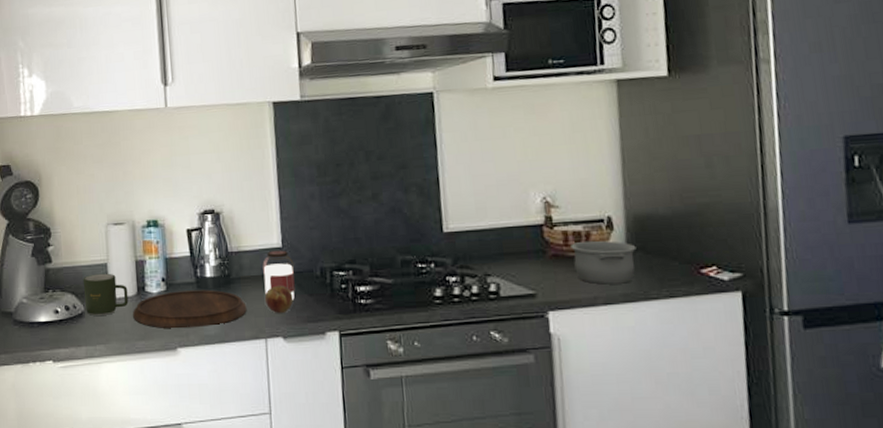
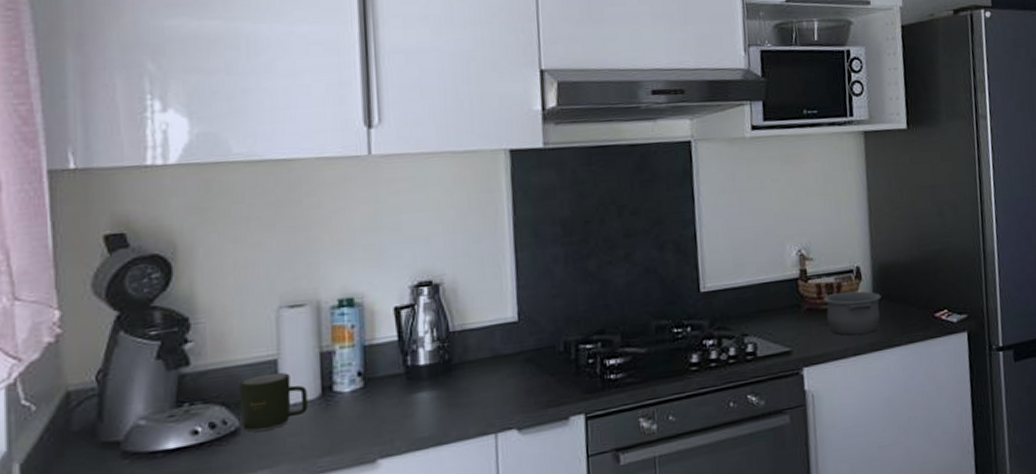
cutting board: present [133,290,247,329] -> none [314,380,473,437]
jar: present [262,250,295,300] -> none [493,324,533,383]
fruit: present [264,285,294,314] -> none [495,366,531,402]

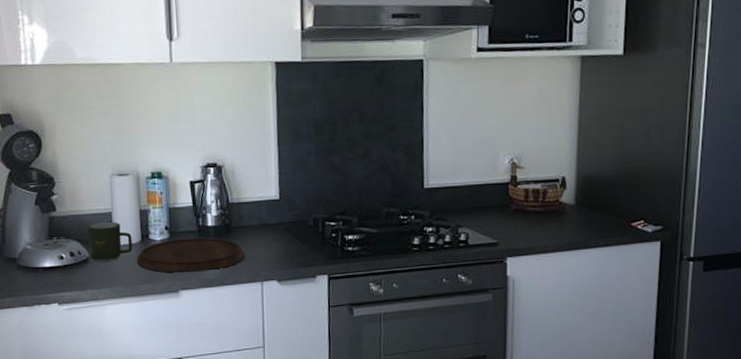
cutting board: none [314,380,473,437] -> present [137,237,245,274]
cooking pot: present [823,291,882,336] -> none [530,197,583,235]

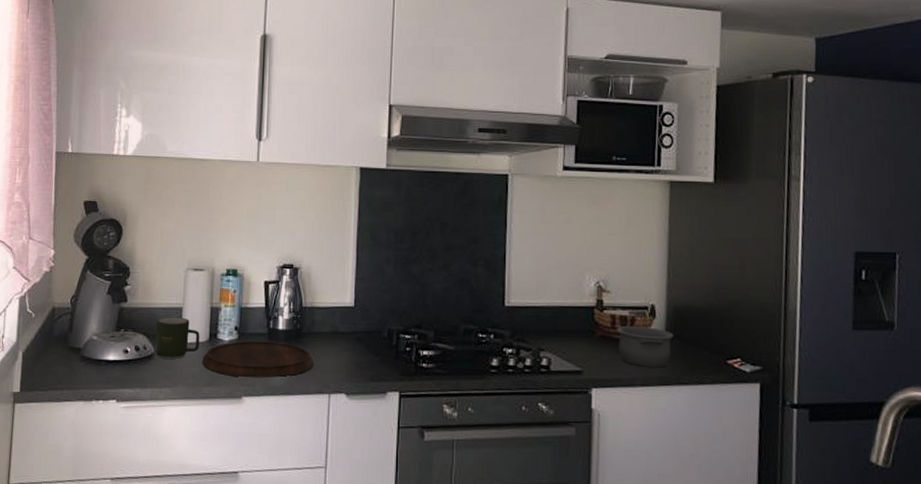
cooking pot: none [530,197,583,235] -> present [617,325,674,368]

